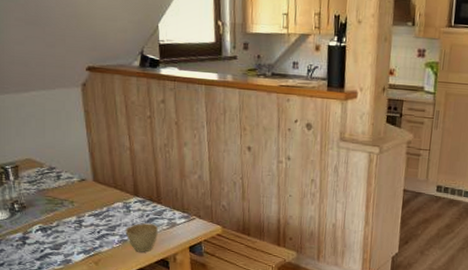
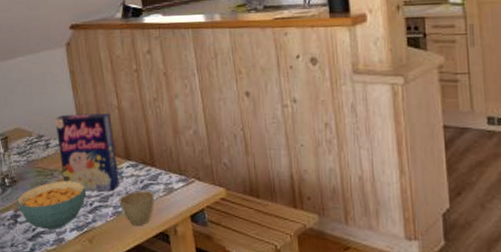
cereal bowl: none [26,210,95,252] -> present [17,181,87,230]
cereal box: none [68,150,127,222] -> present [55,113,119,190]

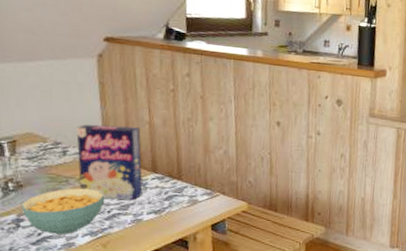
cup: present [119,191,154,225] -> none [140,201,177,232]

